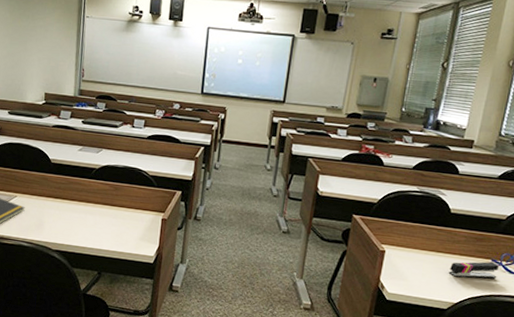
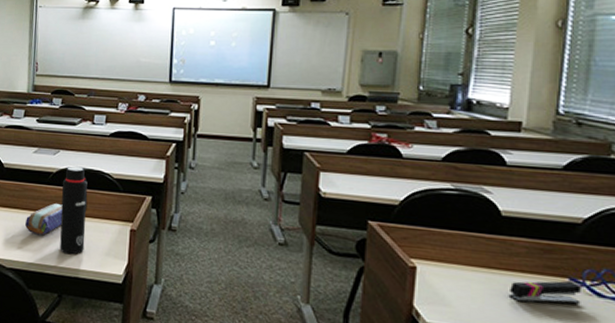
pencil case: none [70,195,104,223] -> present [25,202,63,236]
water bottle: none [100,163,127,239] -> present [59,166,88,255]

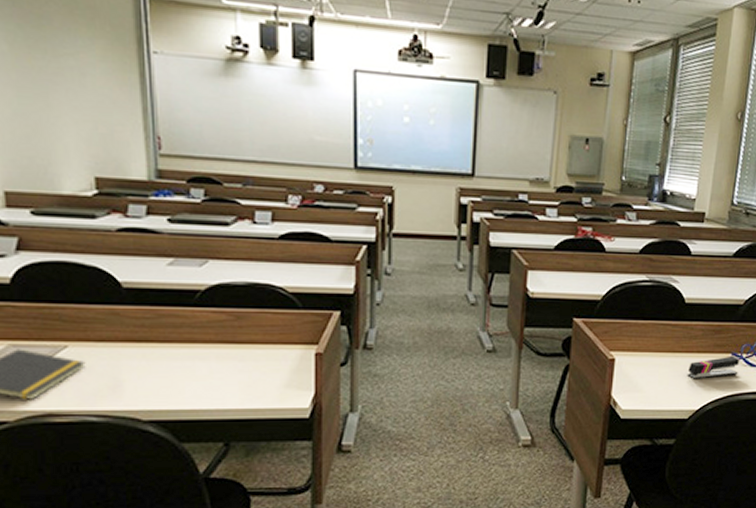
pencil case: present [25,202,63,236] -> none [166,329,220,374]
water bottle: present [59,166,88,255] -> none [216,280,256,393]

